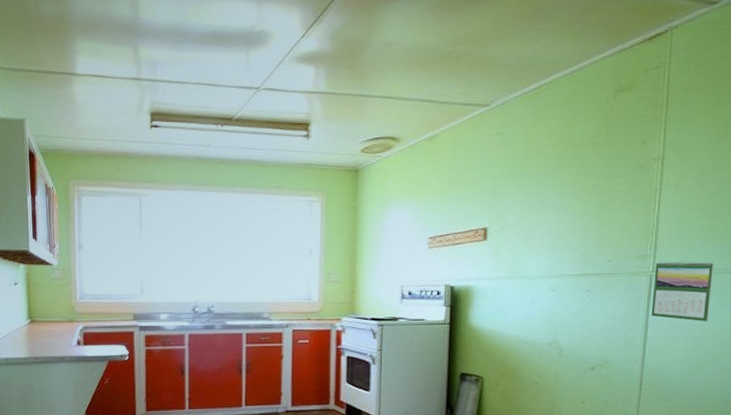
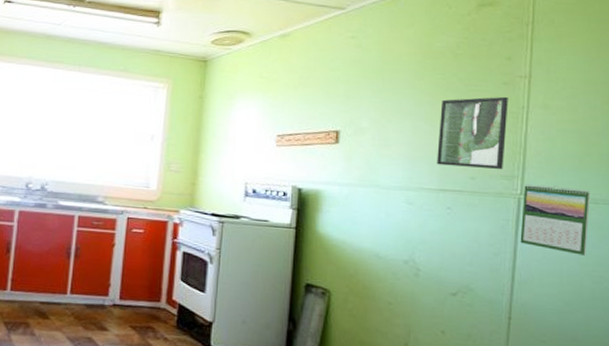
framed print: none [577,180,643,252] -> present [437,96,508,169]

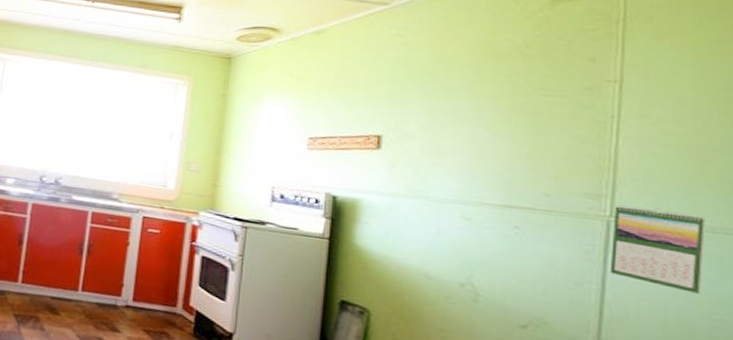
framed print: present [437,96,508,169] -> none [501,103,593,186]

